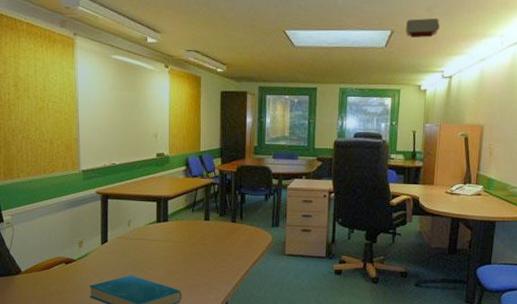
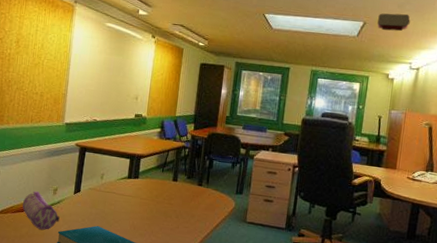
pencil case: none [47,246,89,285] -> present [22,191,60,230]

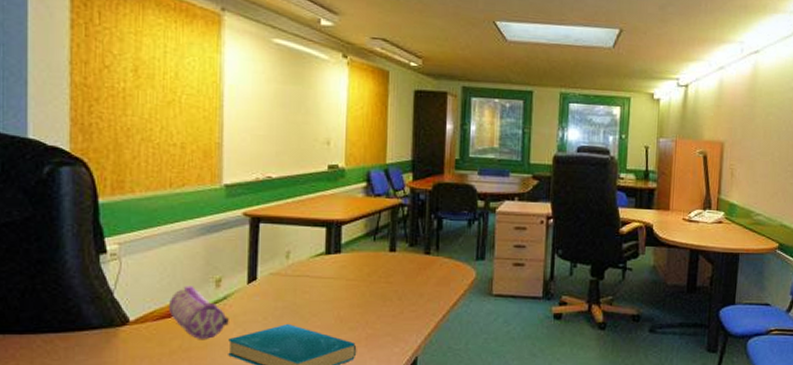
projector: present [377,13,410,32] -> none [636,17,674,40]

